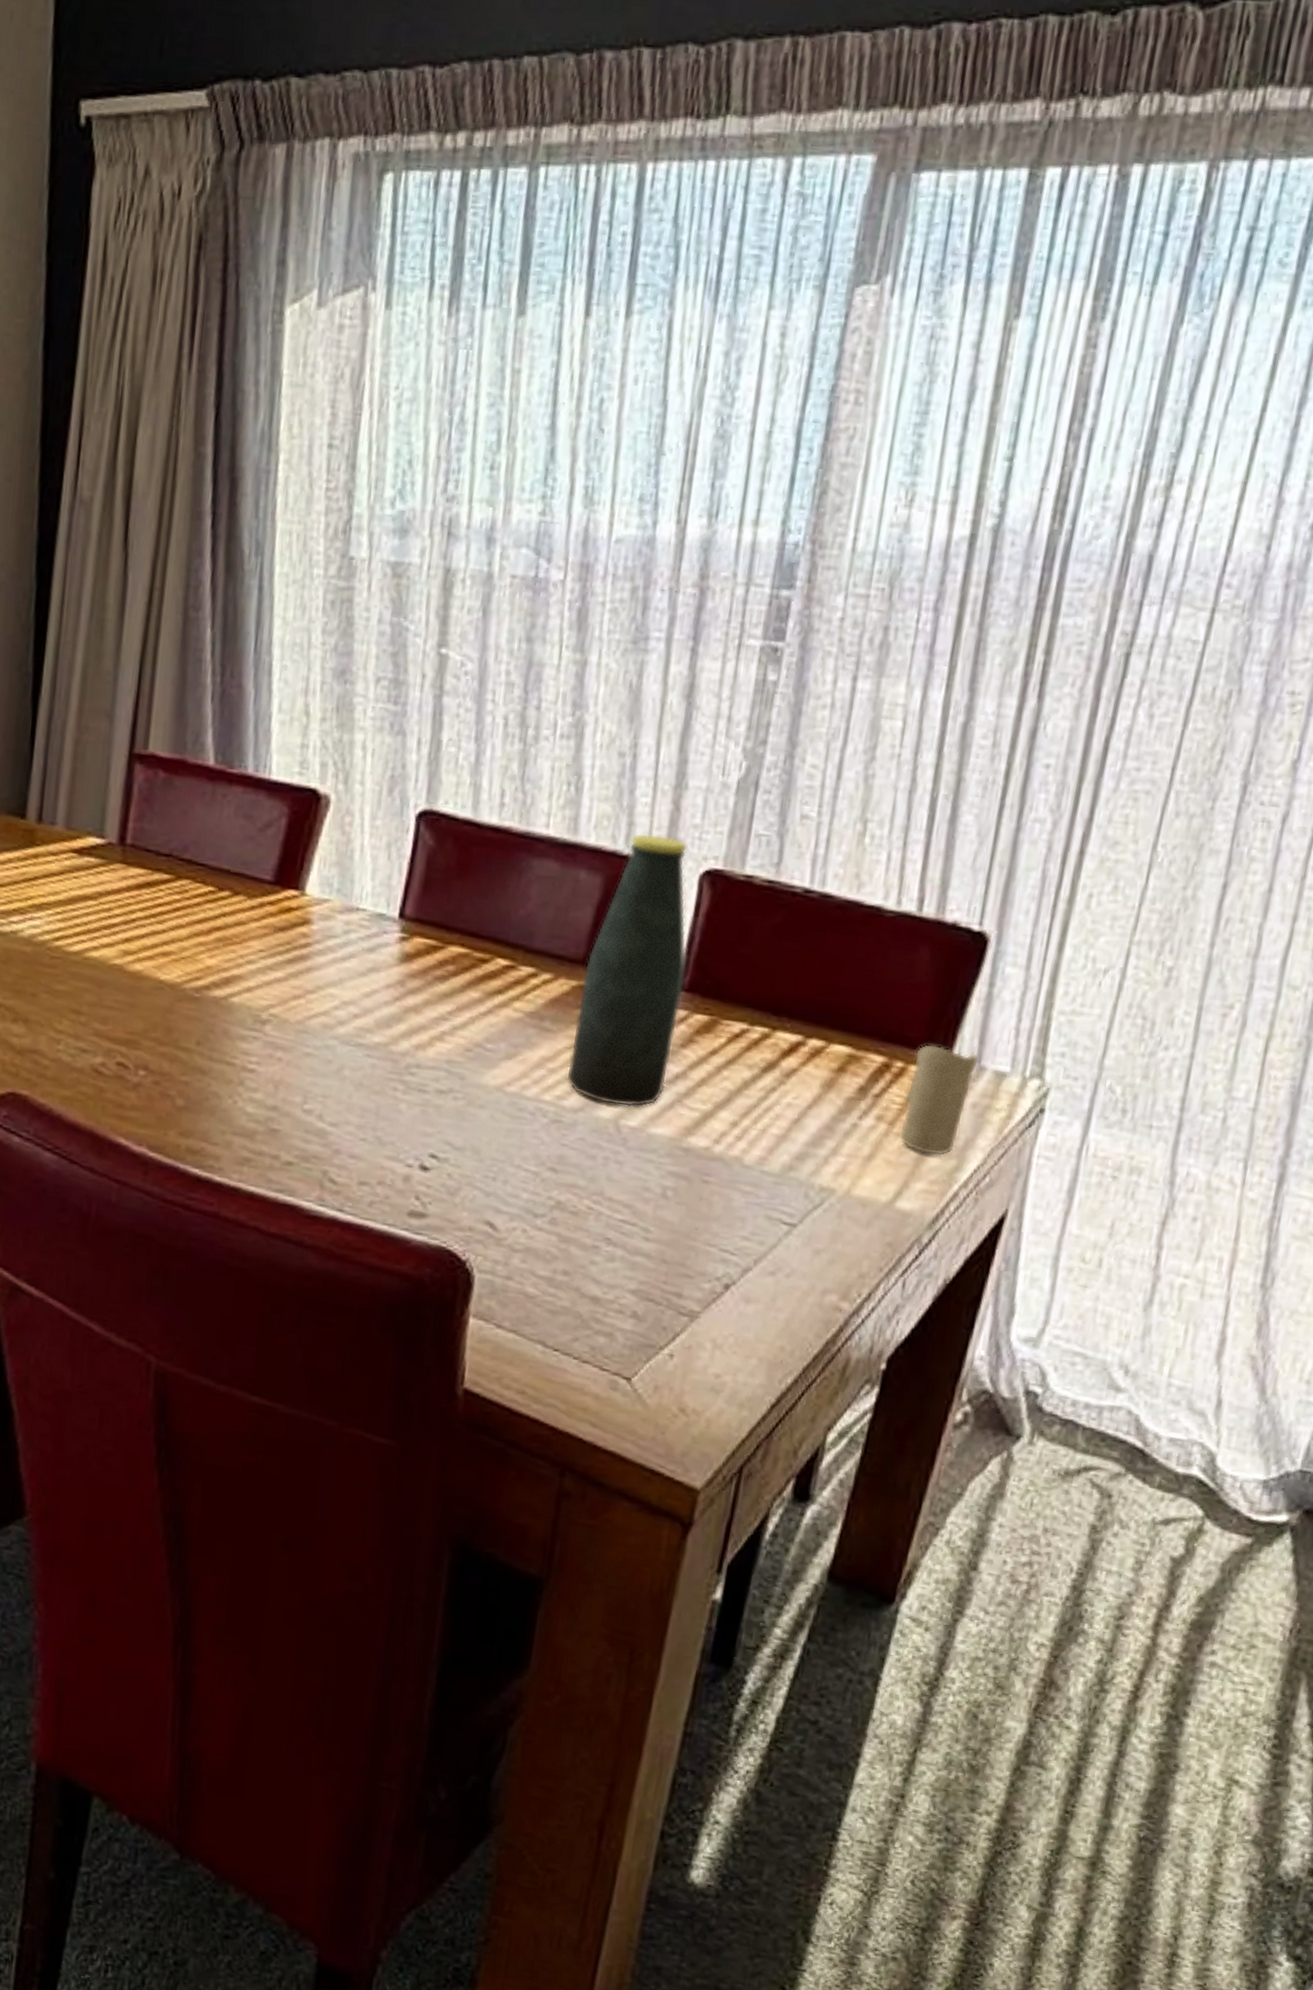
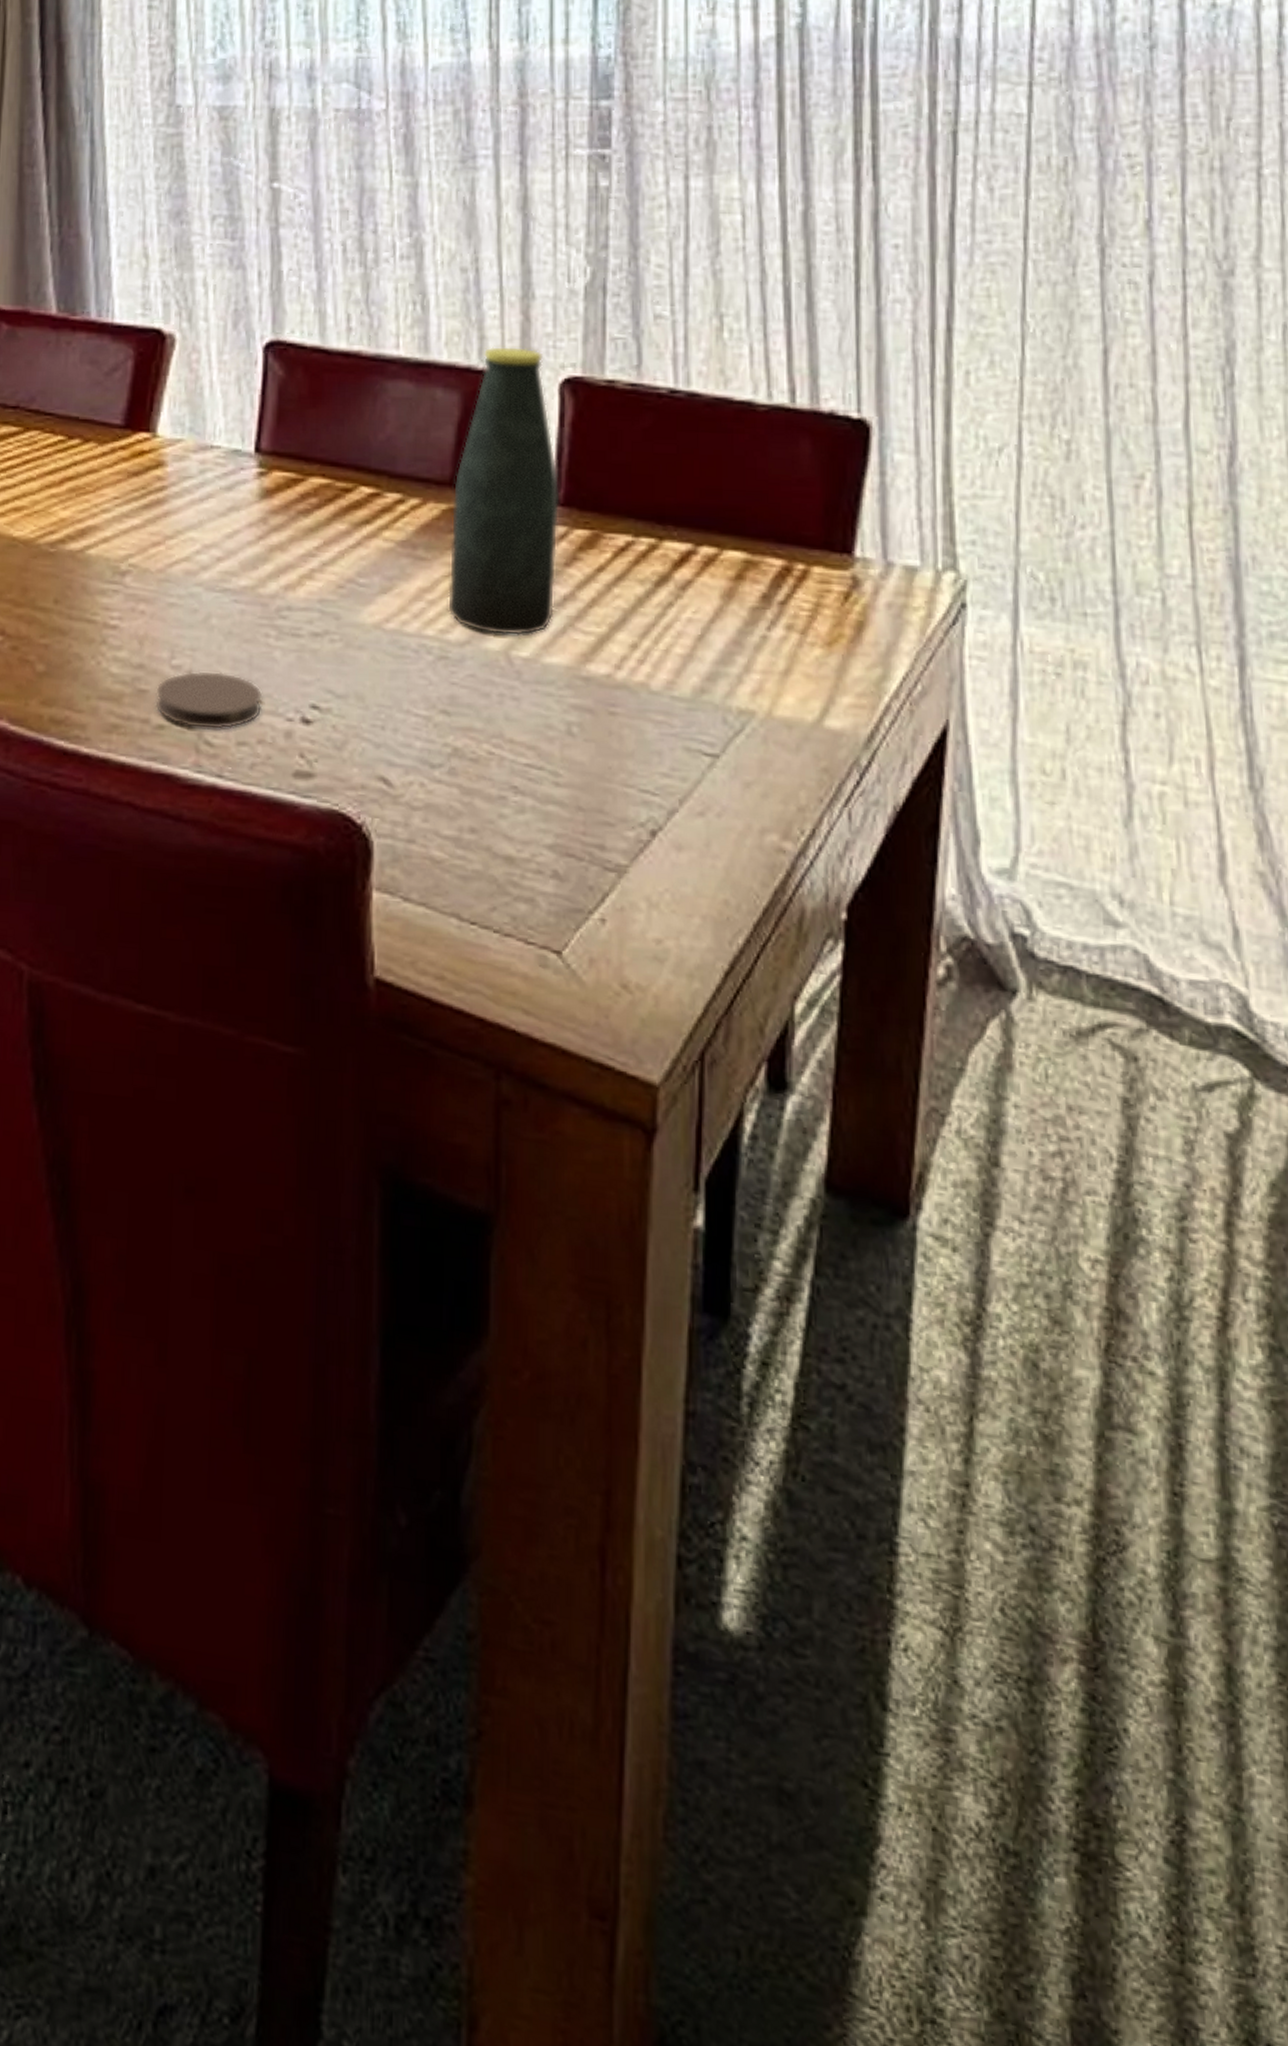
coaster: none [285,1116,387,1170] -> present [155,671,263,730]
candle: present [898,1044,980,1156] -> none [813,542,886,665]

